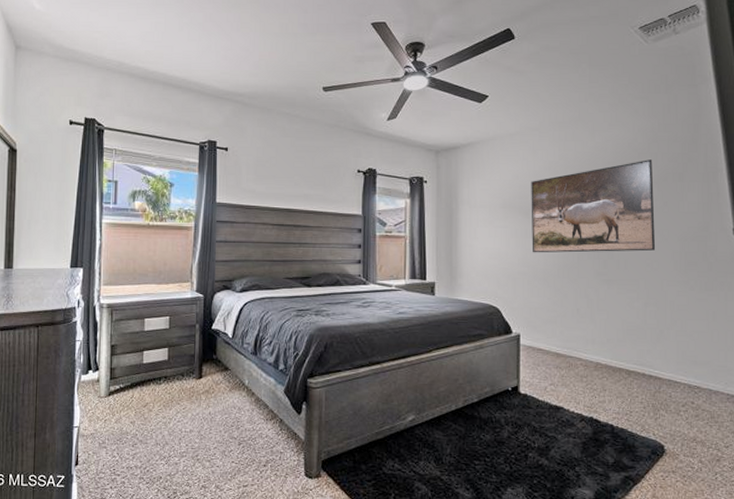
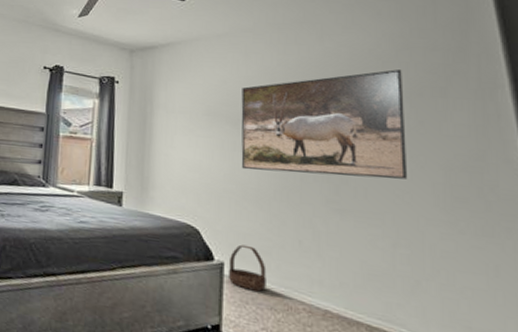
basket: none [523,317,553,355] -> present [227,244,267,292]

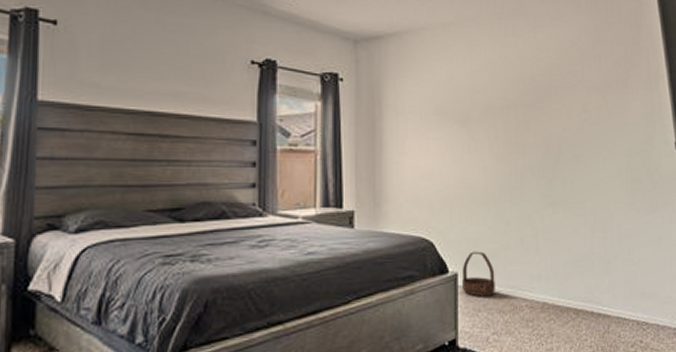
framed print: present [241,69,408,179] -> none [468,62,602,172]

